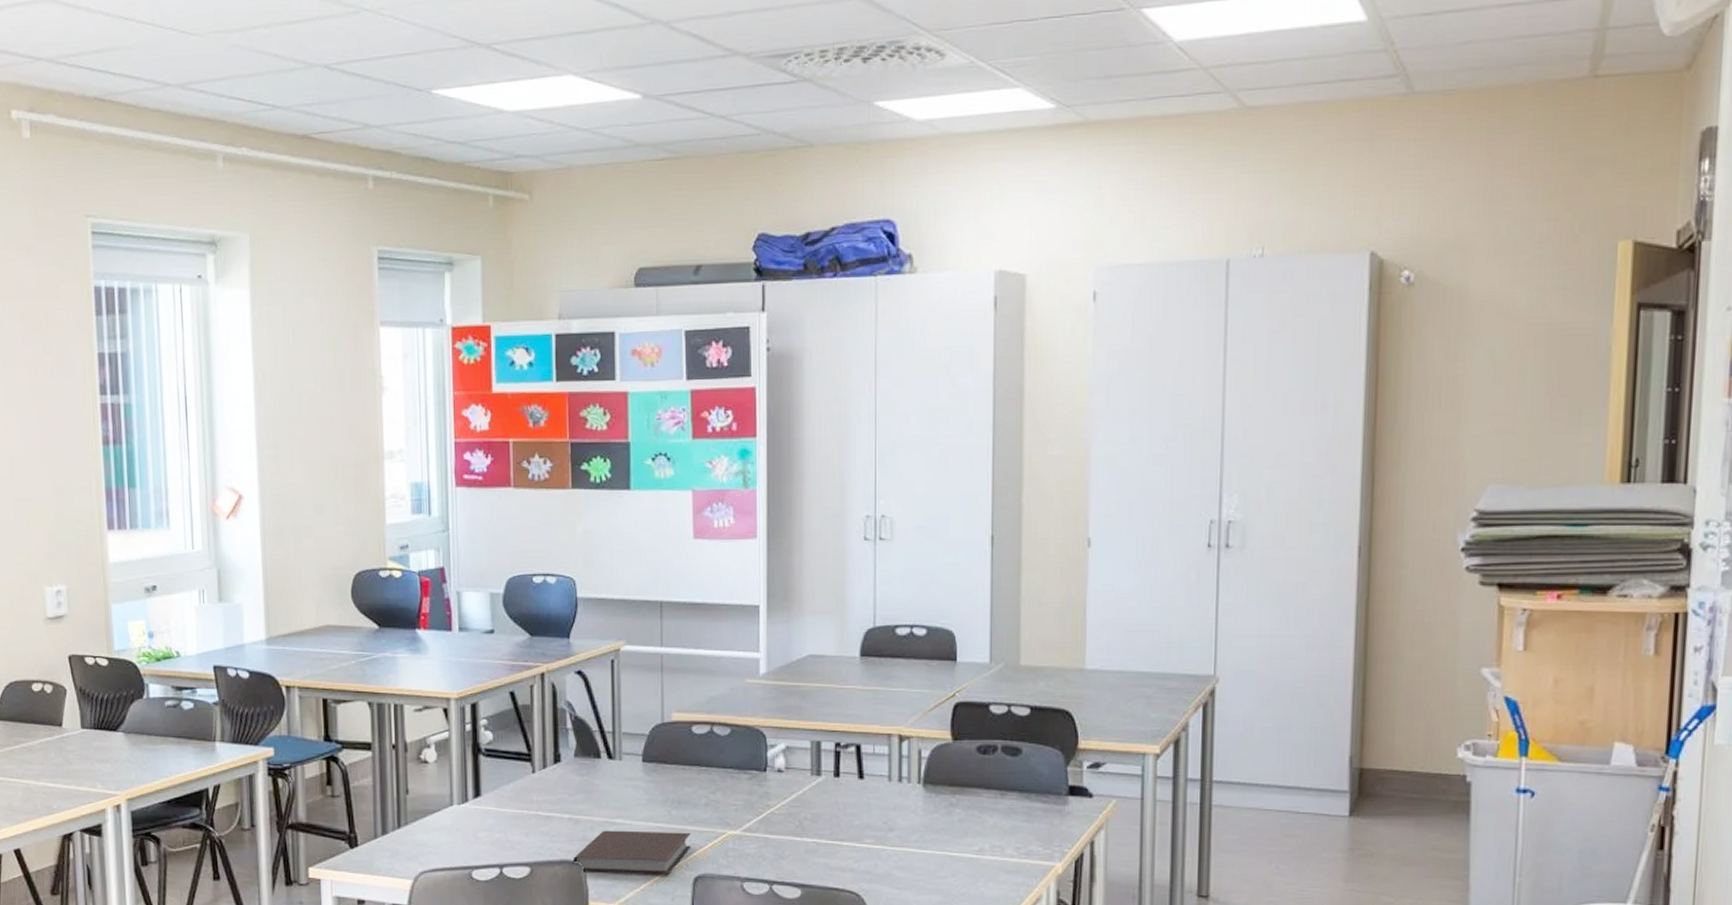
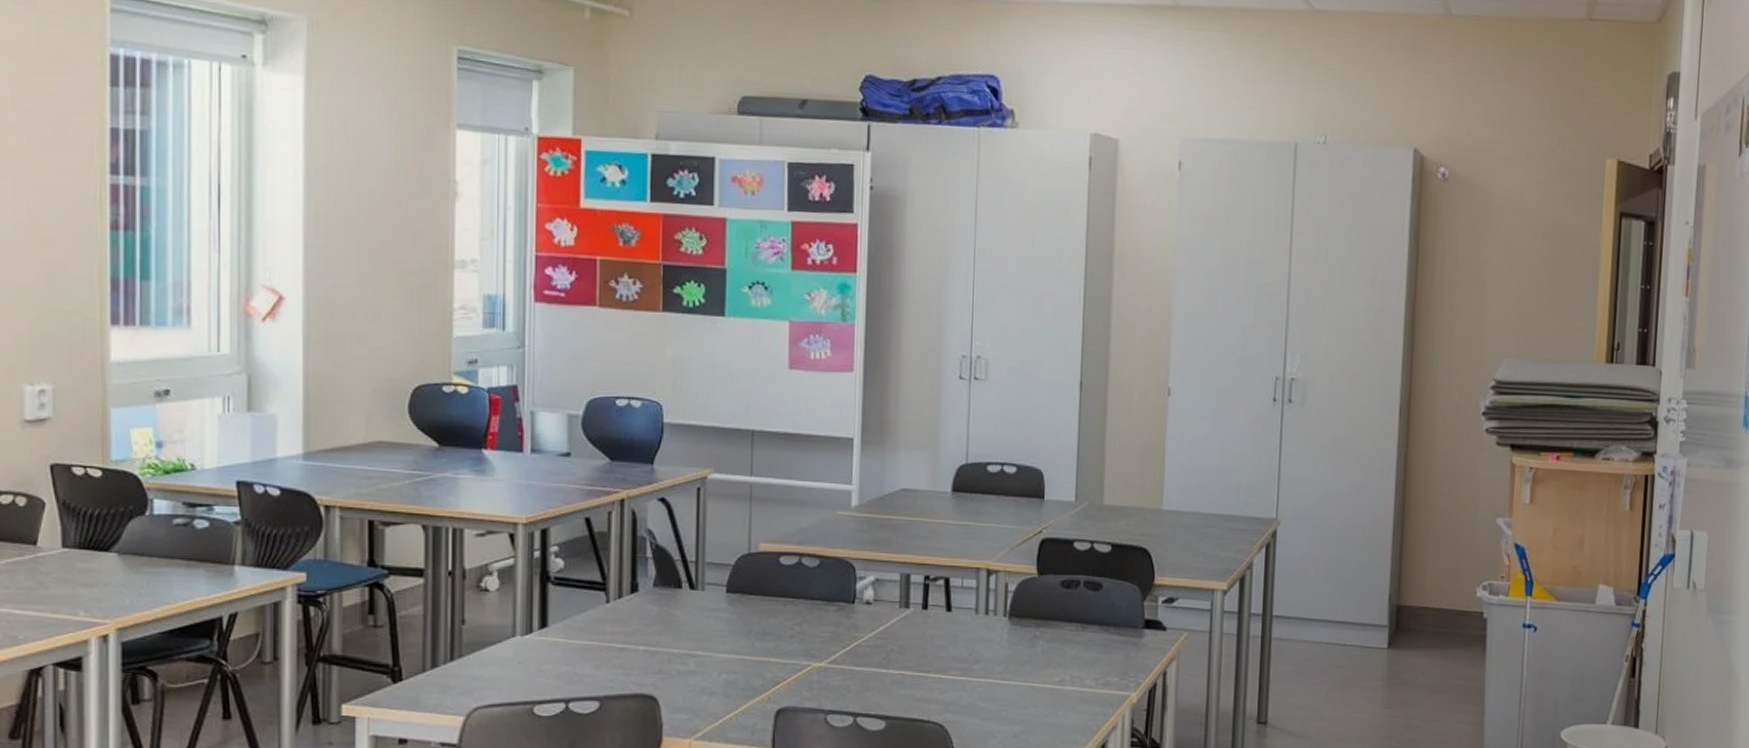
notebook: present [573,830,691,875] -> none [647,662,775,708]

